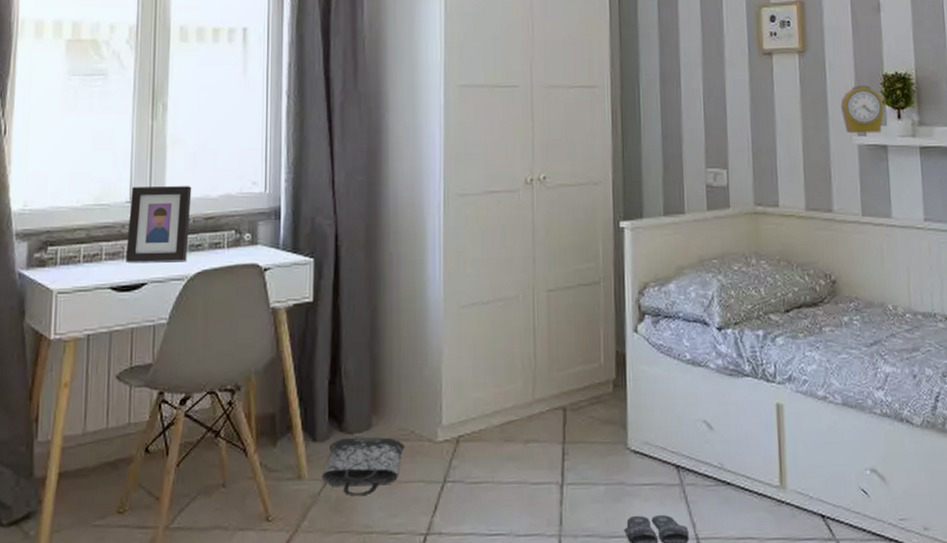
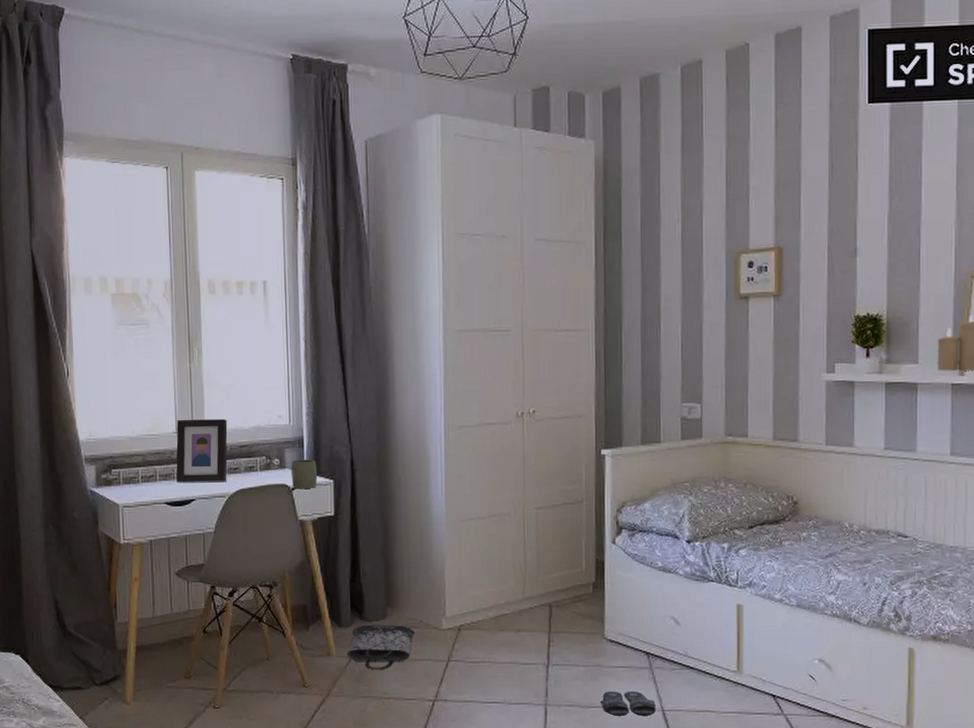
mug: none [264,234,296,269] -> present [291,459,318,489]
alarm clock: present [840,84,884,134] -> none [811,325,854,371]

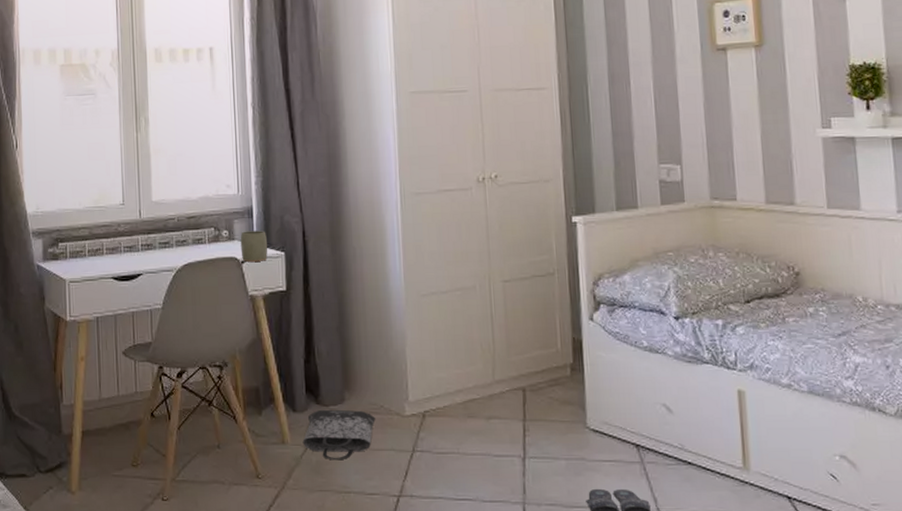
picture frame: present [176,419,228,482] -> none [123,189,175,256]

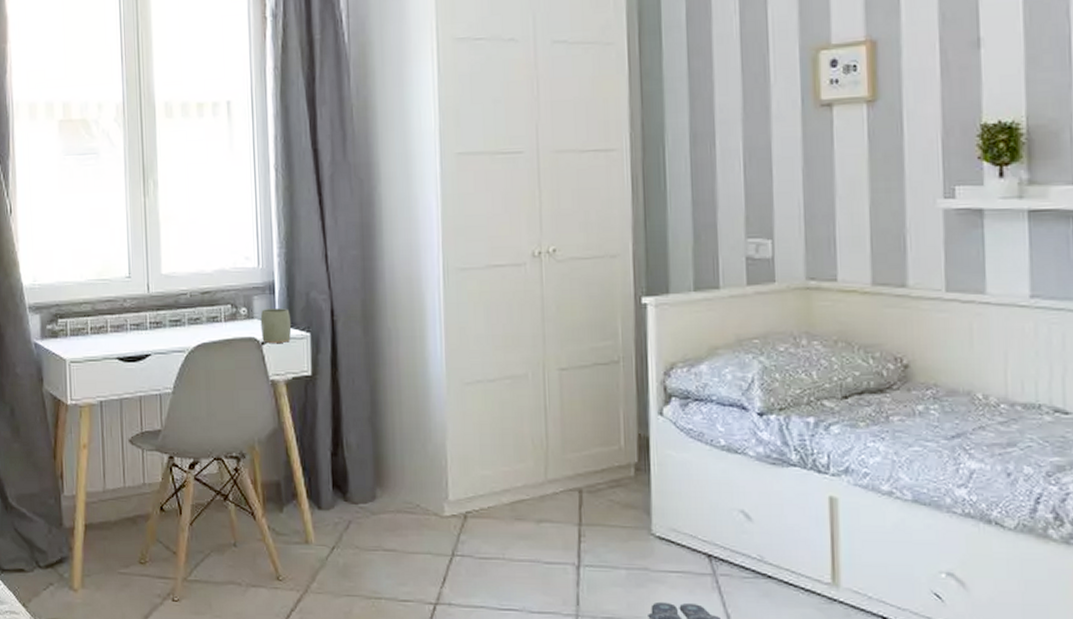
tote bag: present [302,409,375,461] -> none [328,507,411,564]

